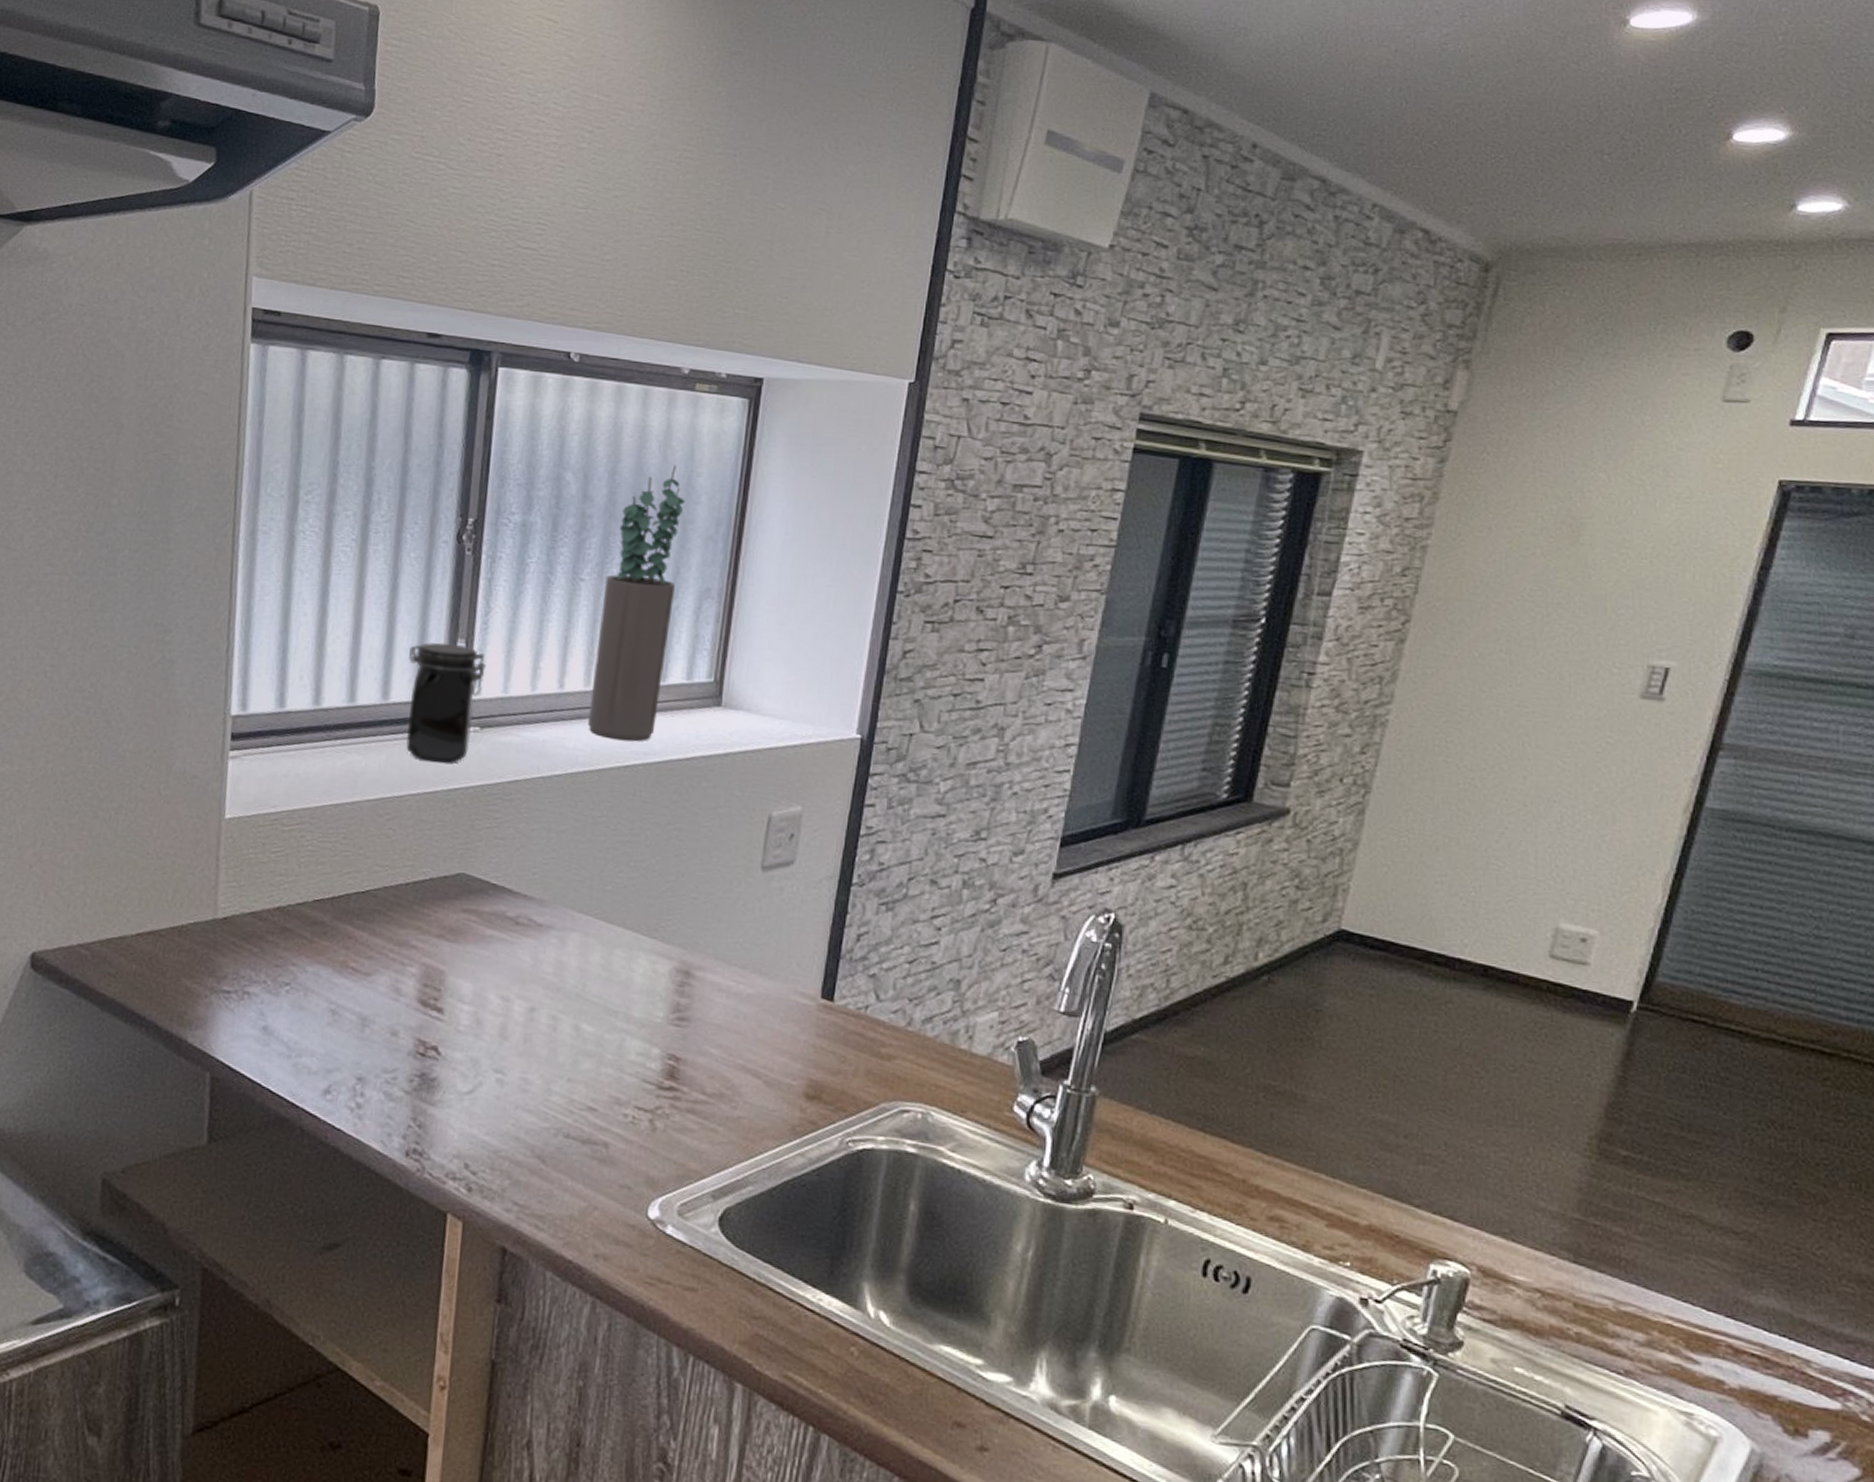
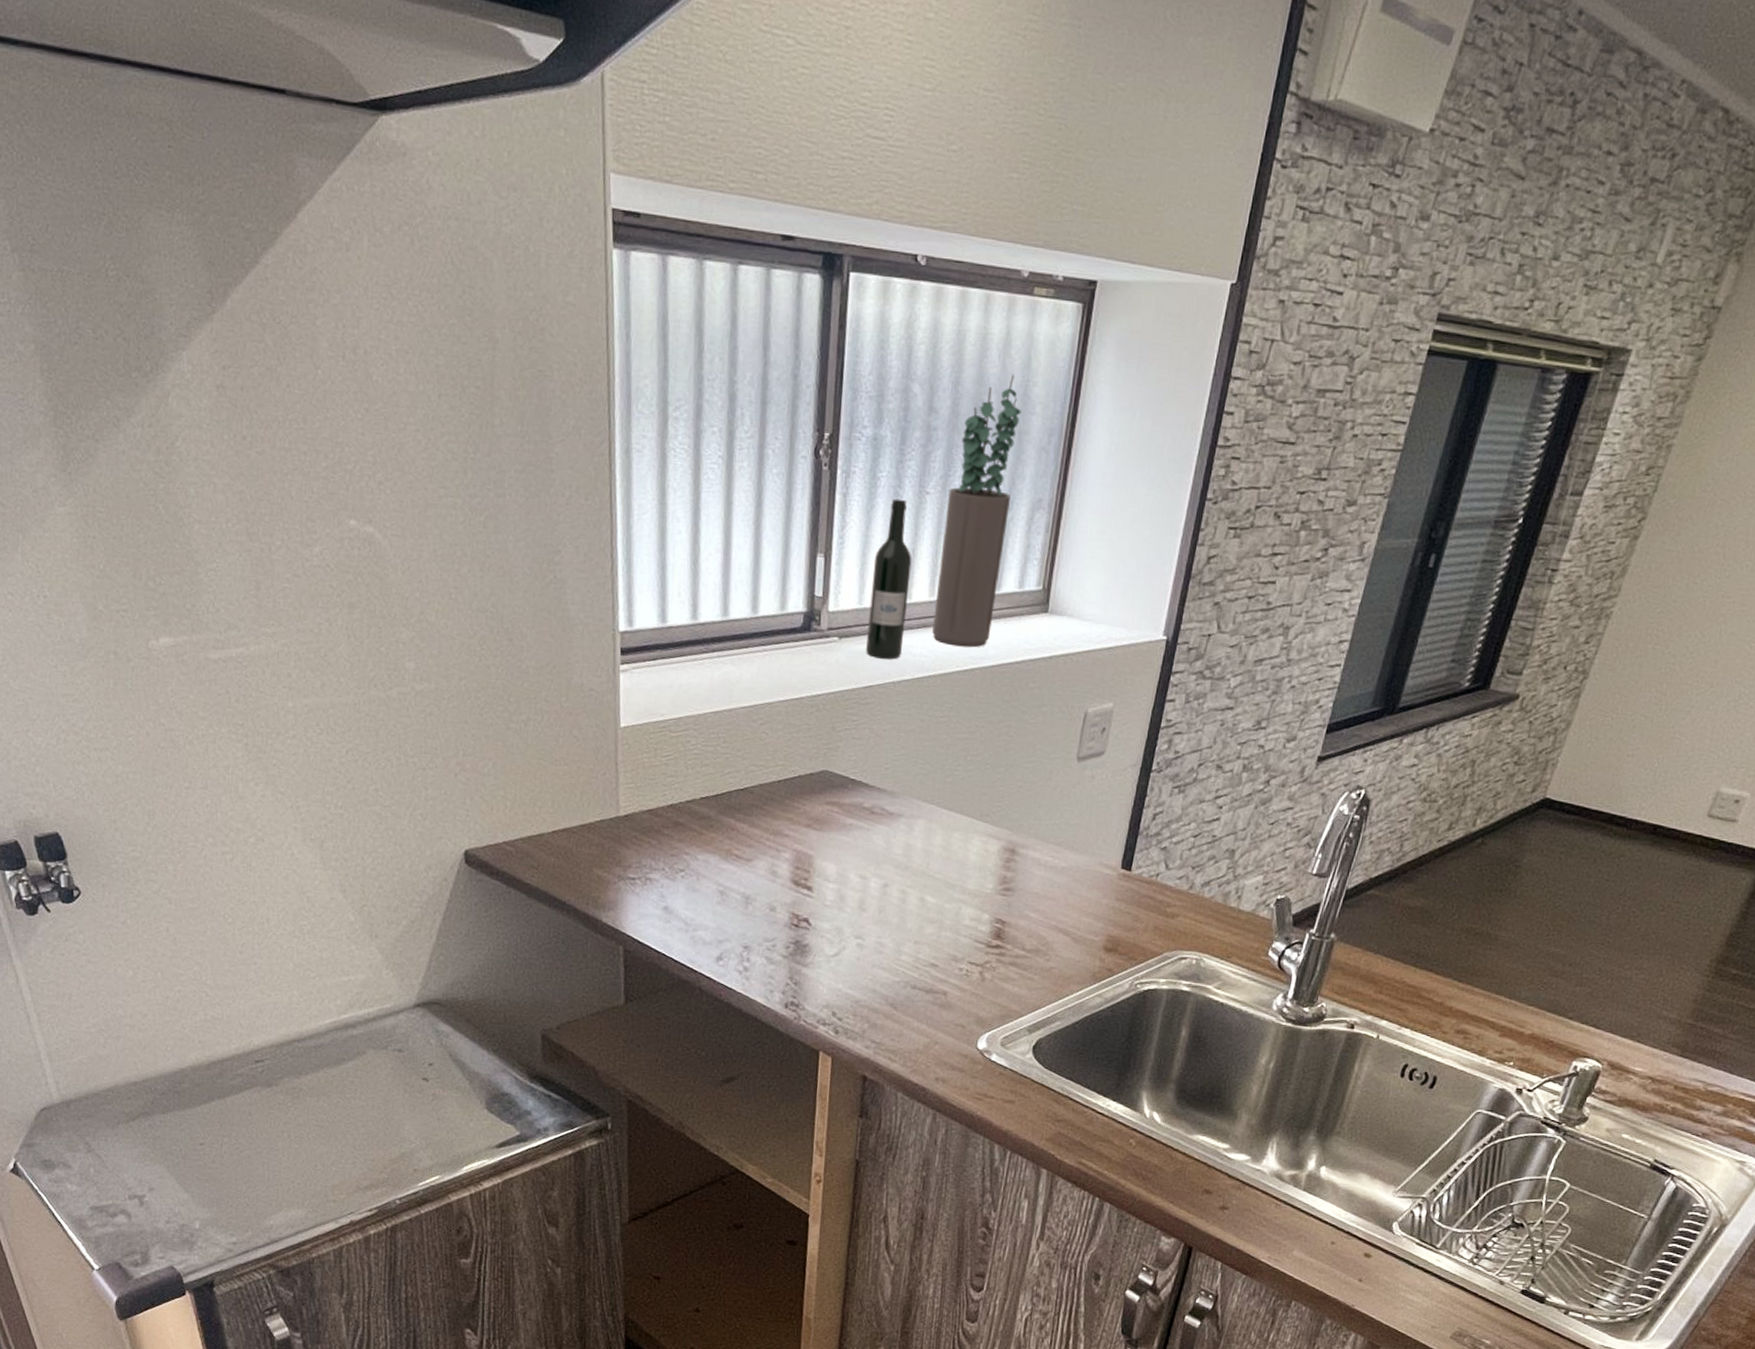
jar: present [405,642,486,763] -> none [774,557,843,671]
wine bottle: none [511,585,565,752] -> present [866,498,912,659]

